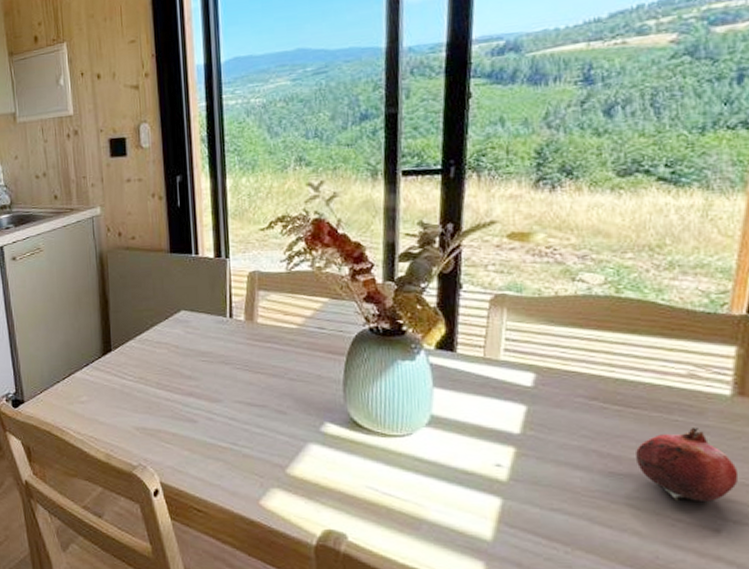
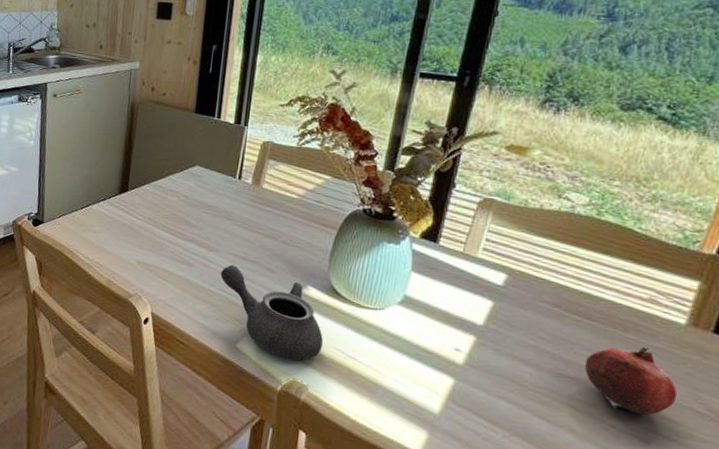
teapot: none [228,413,353,508] -> present [220,264,323,361]

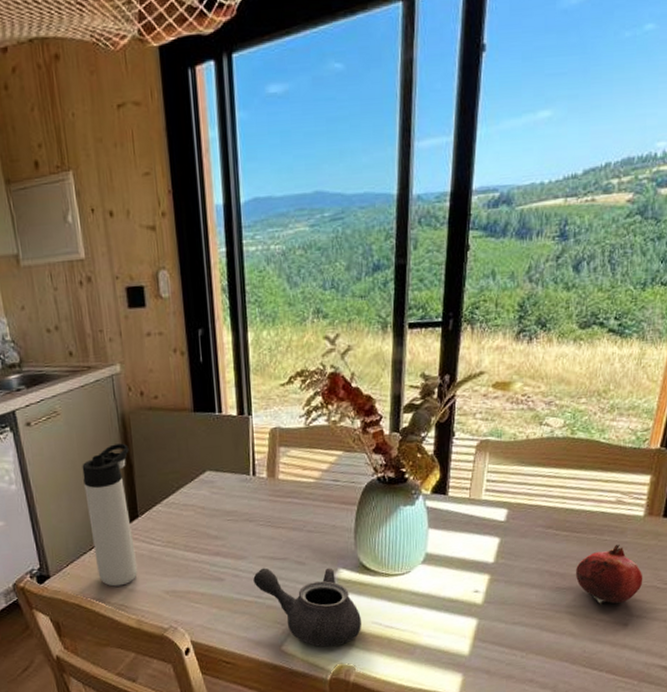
thermos bottle: none [83,125,132,246] -> present [82,443,138,587]

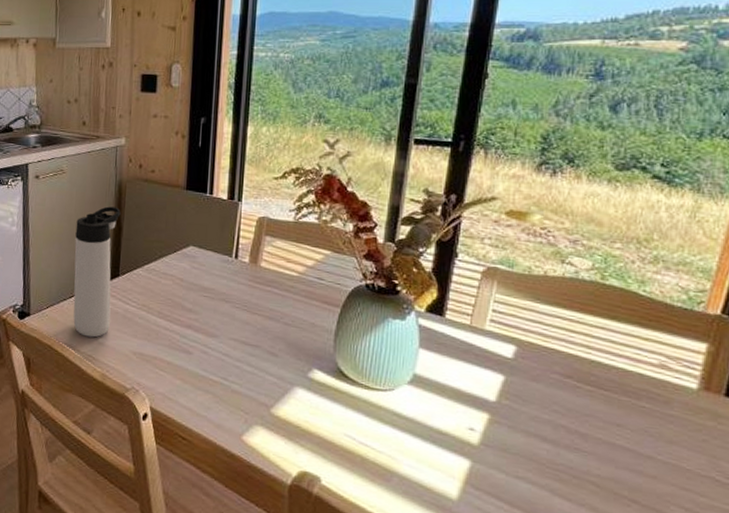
teapot: present [253,567,361,647] -> none [221,350,333,451]
fruit: present [576,543,643,605] -> none [602,414,696,488]

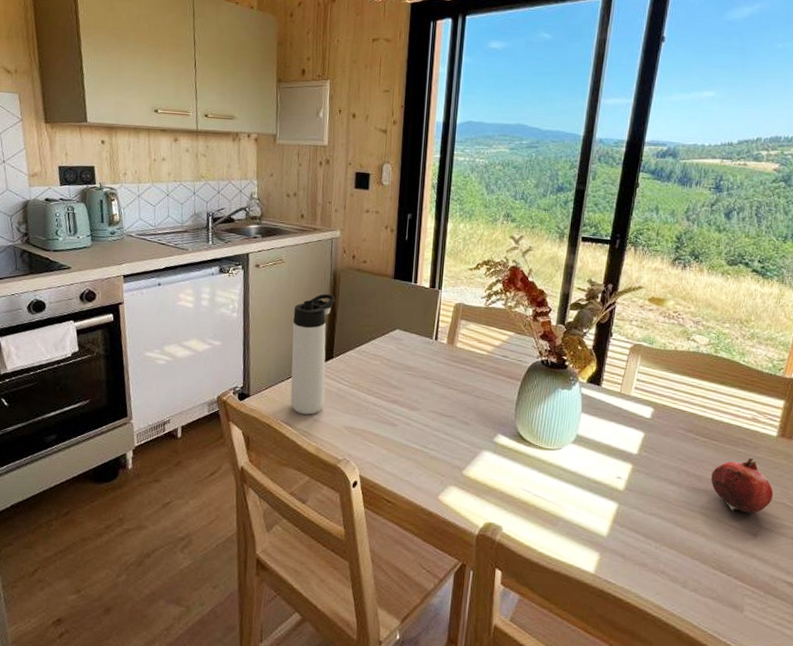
fruit: none [602,414,696,488] -> present [711,457,774,513]

